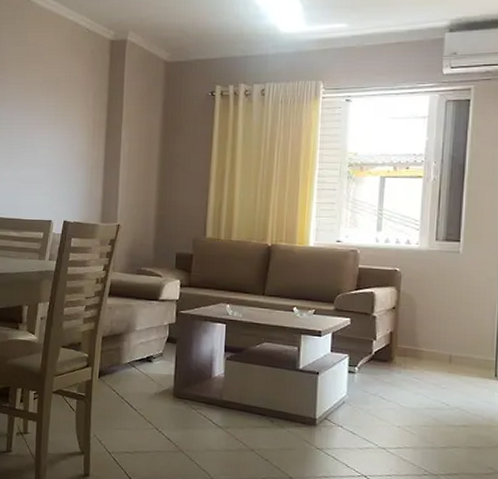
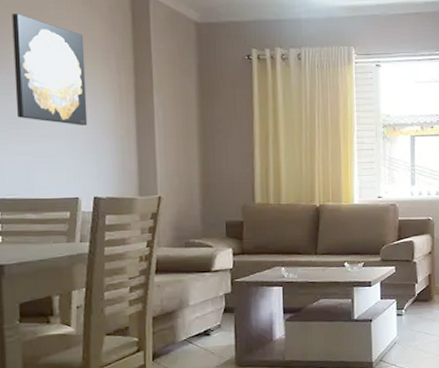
wall art: none [11,59,69,156] -> present [12,13,88,125]

